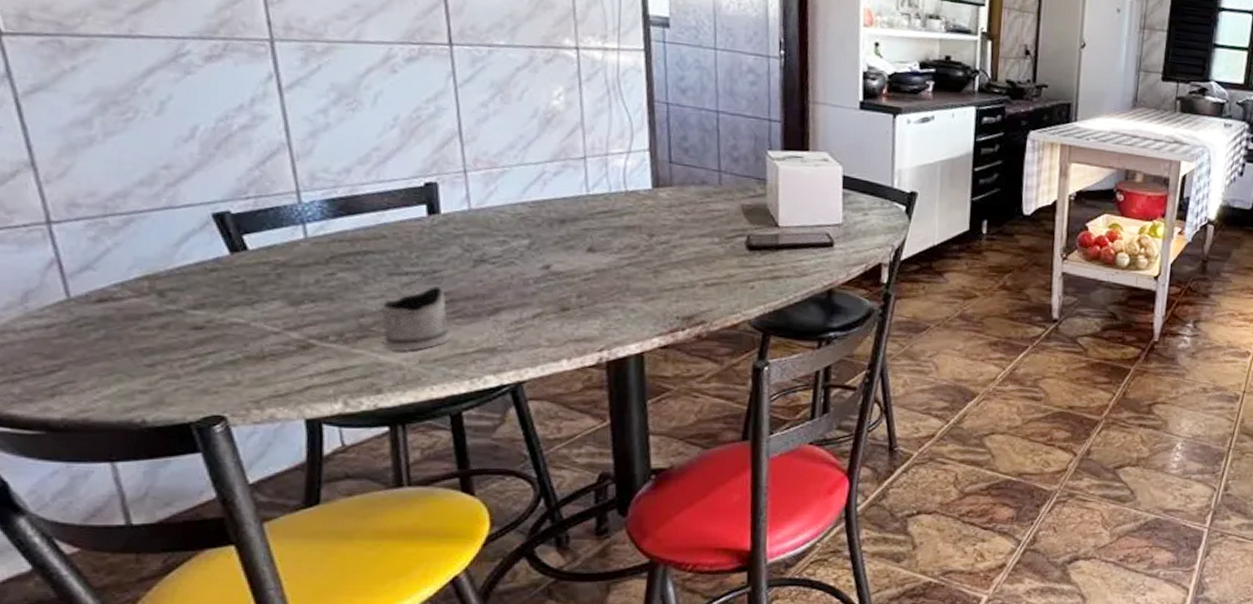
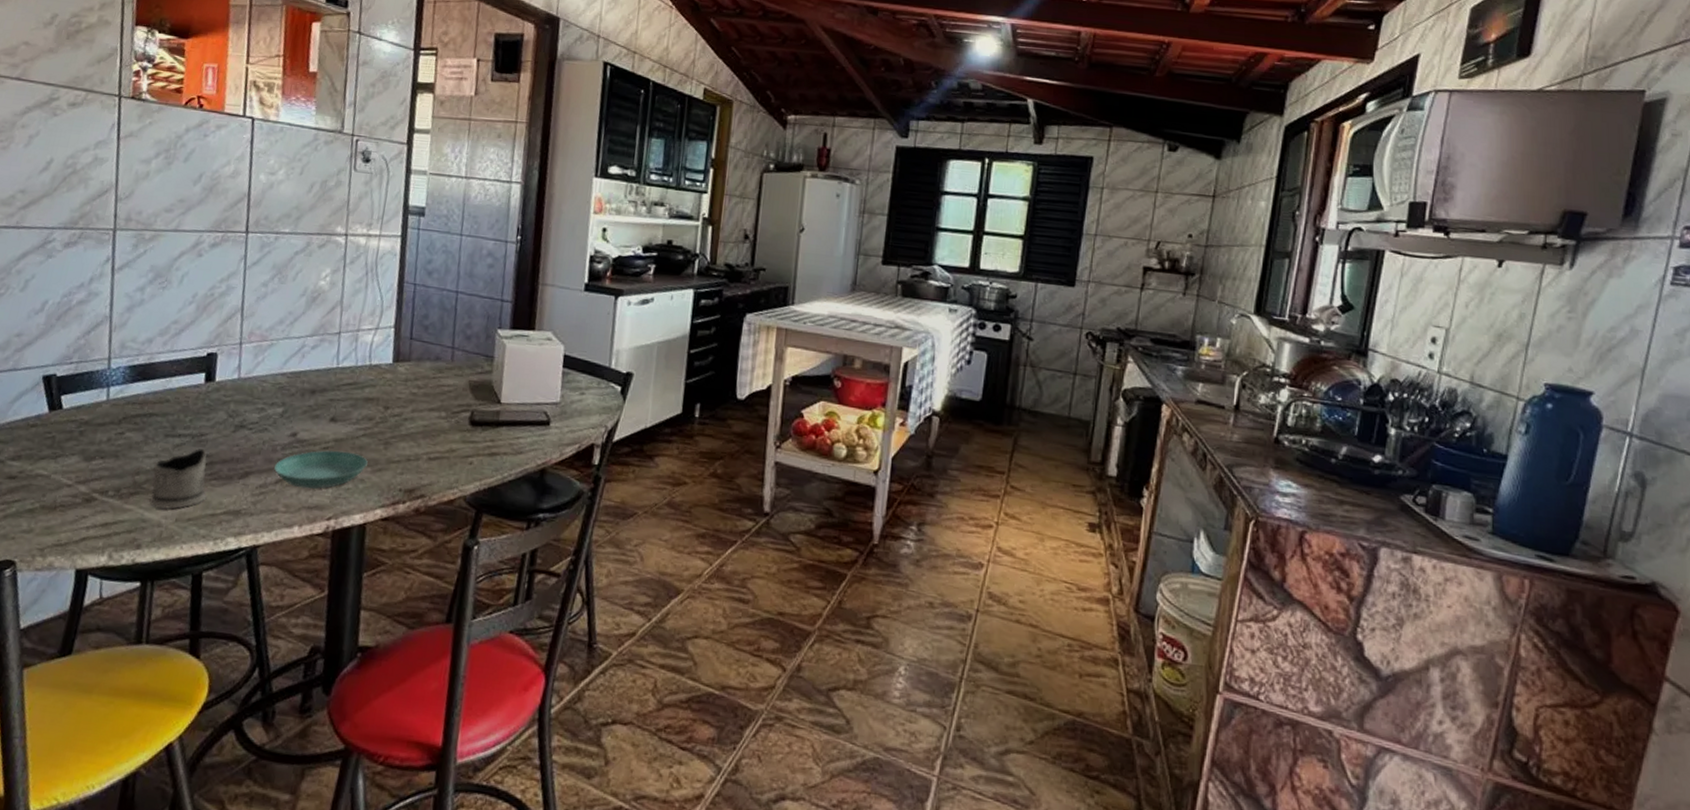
saucer: none [528,281,637,322] -> present [273,450,368,489]

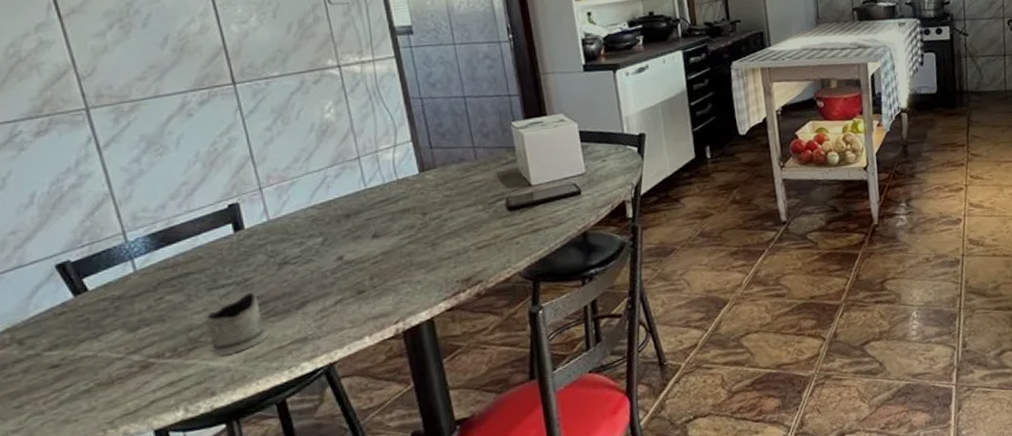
saucer: present [273,450,368,489] -> none [328,260,420,303]

